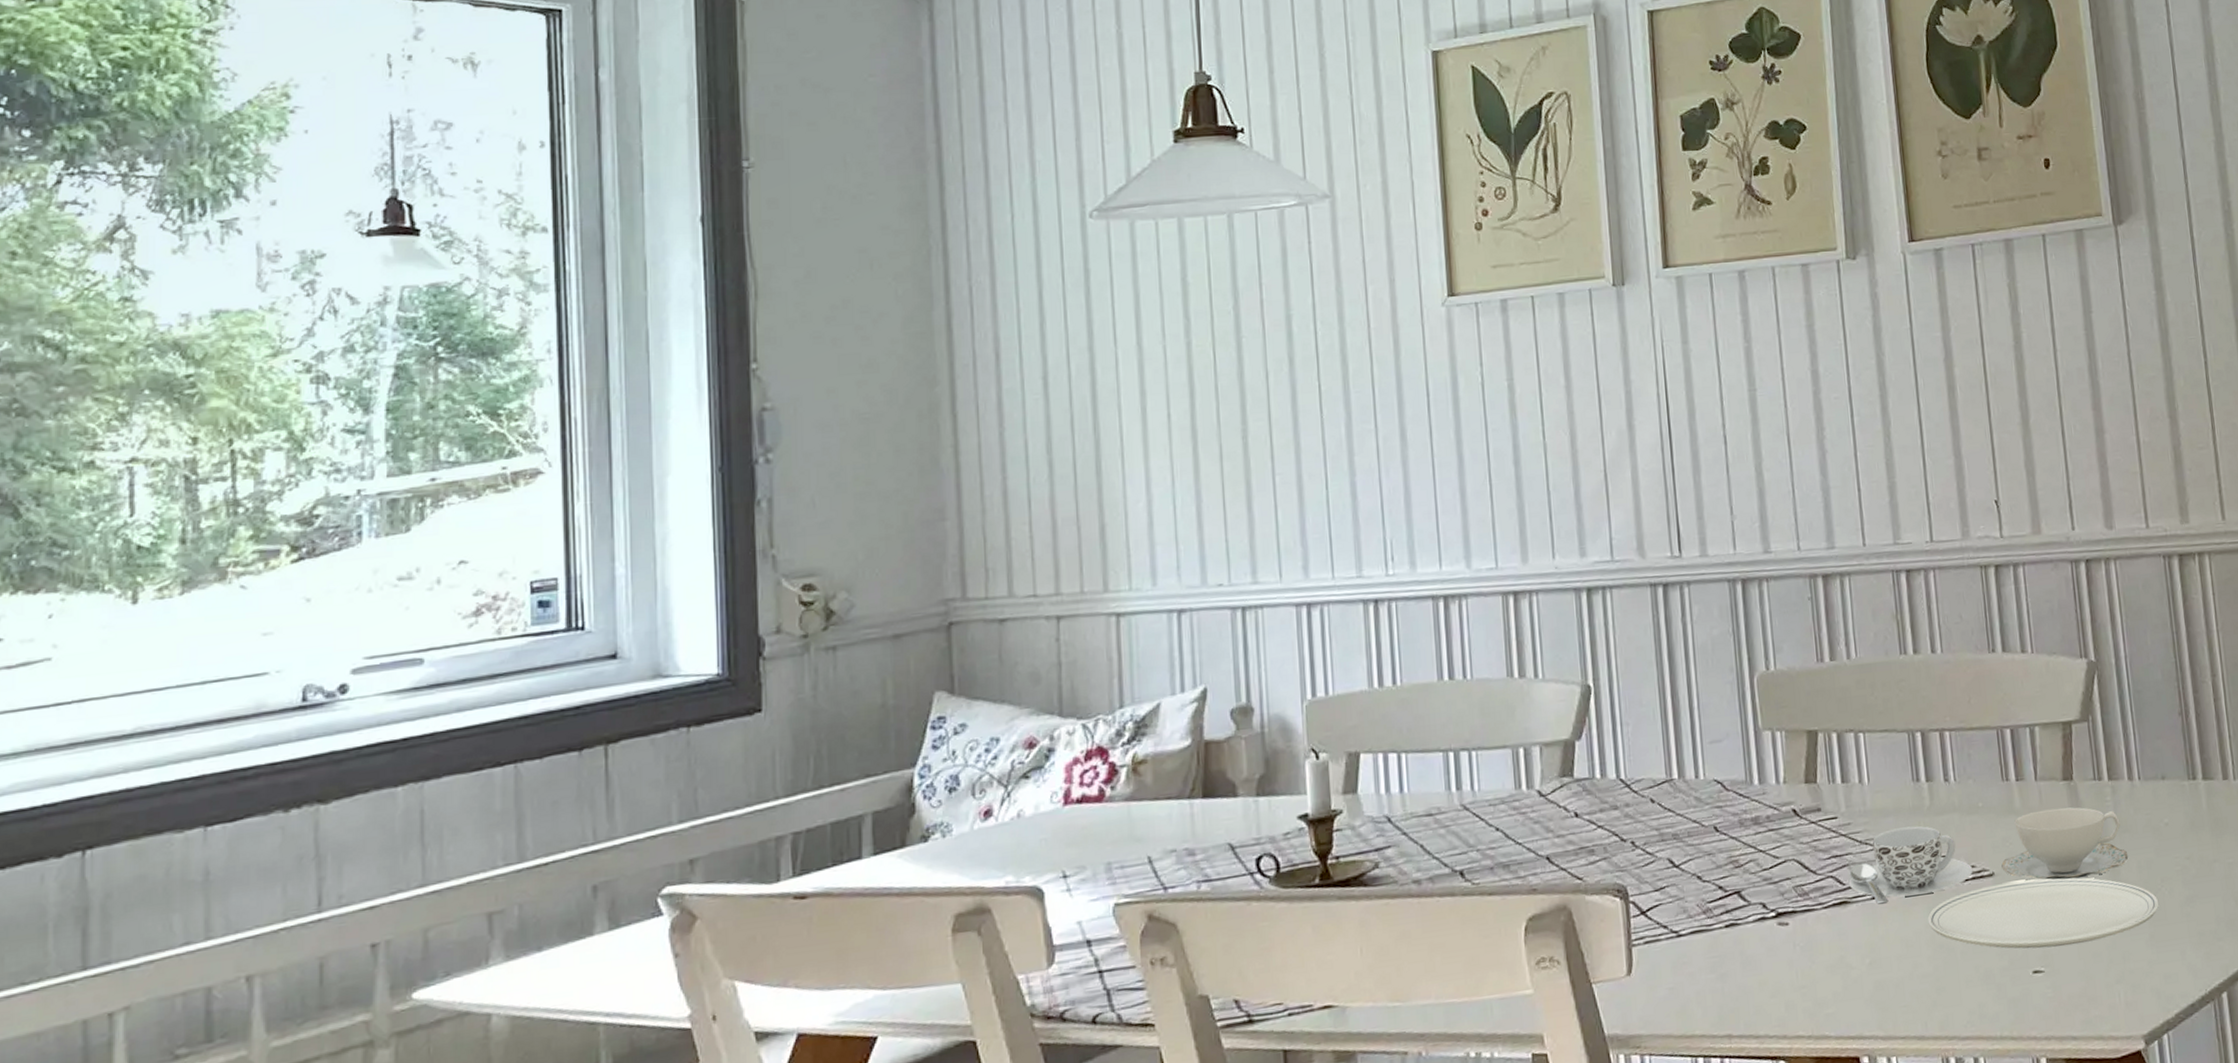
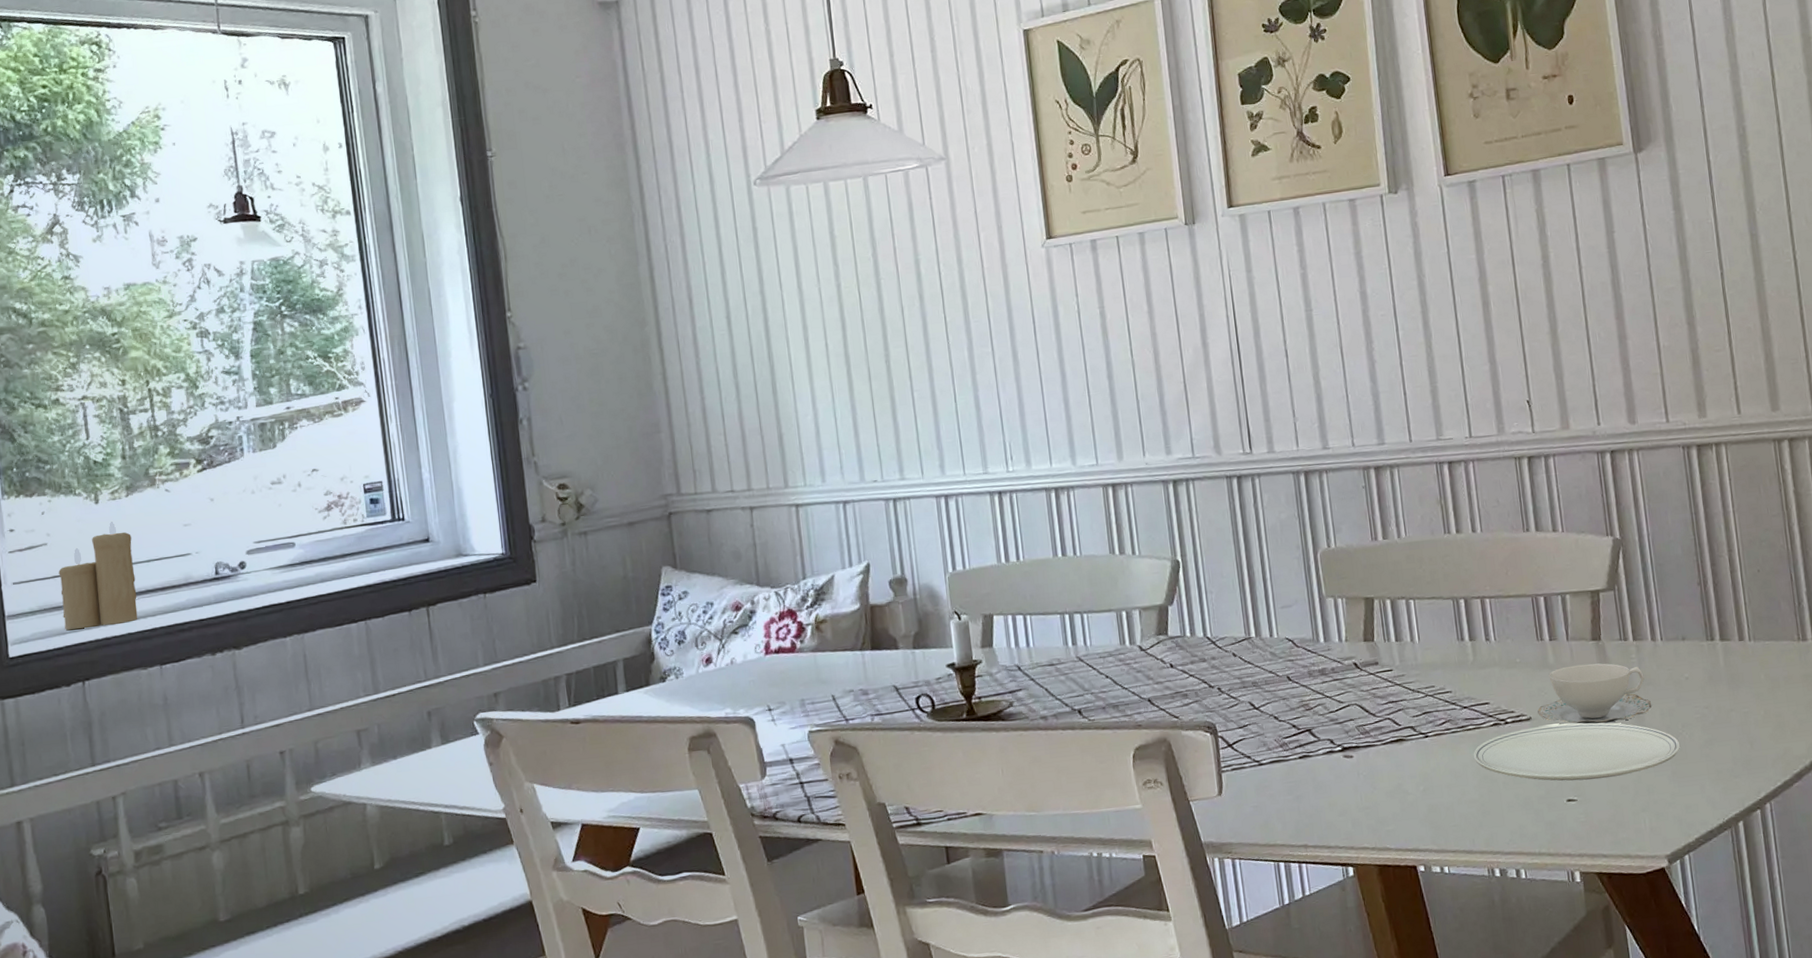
candle: none [63,627,182,779] -> present [58,520,138,631]
teacup: present [1848,826,1973,905] -> none [1403,677,1513,742]

